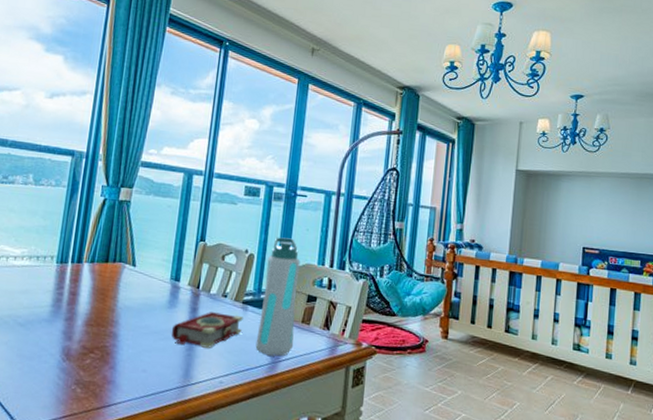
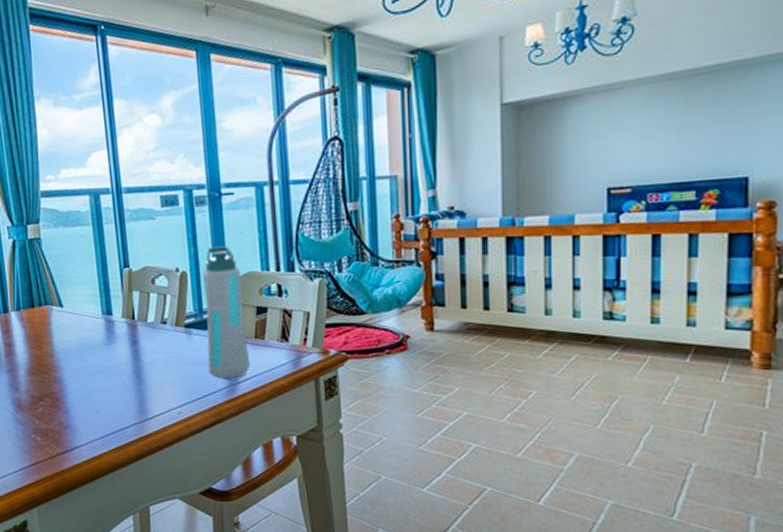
book: present [171,312,243,348] -> none [115,341,190,380]

